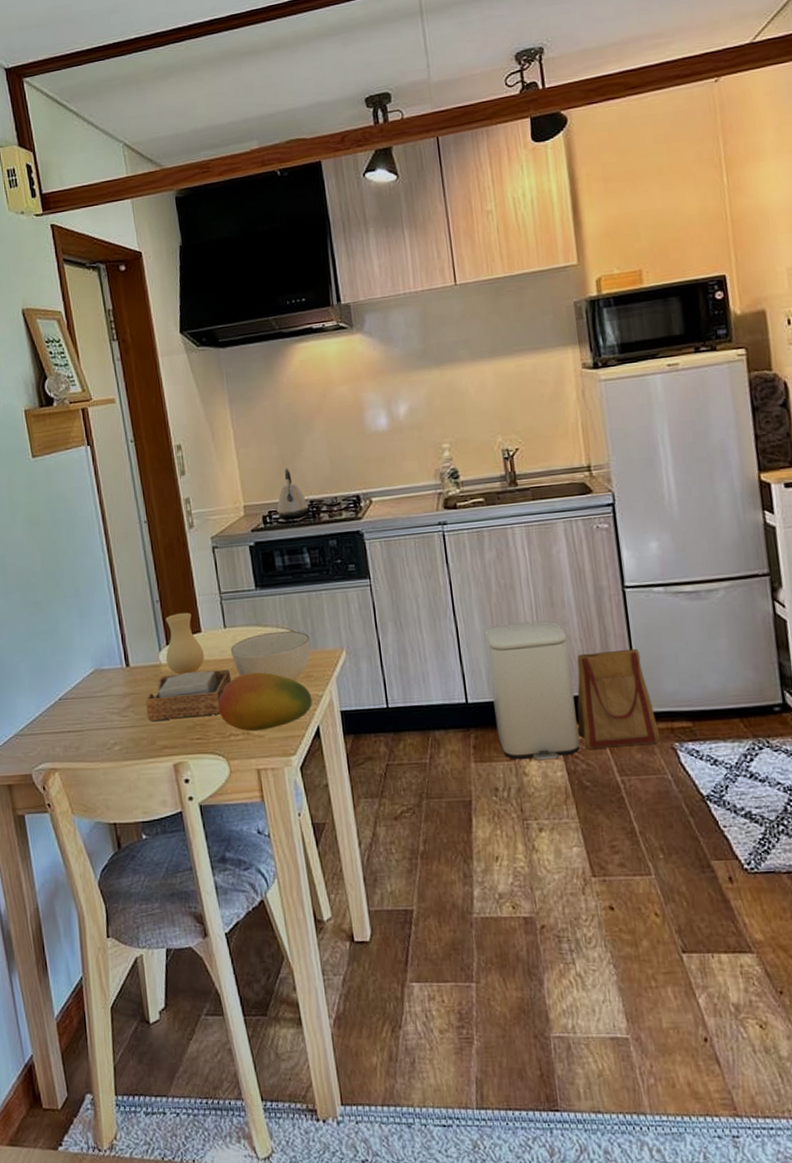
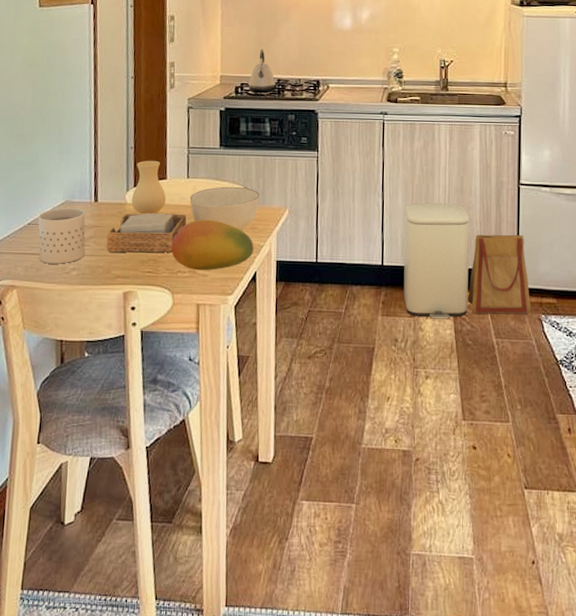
mug: none [69,676,126,741] -> present [38,208,86,264]

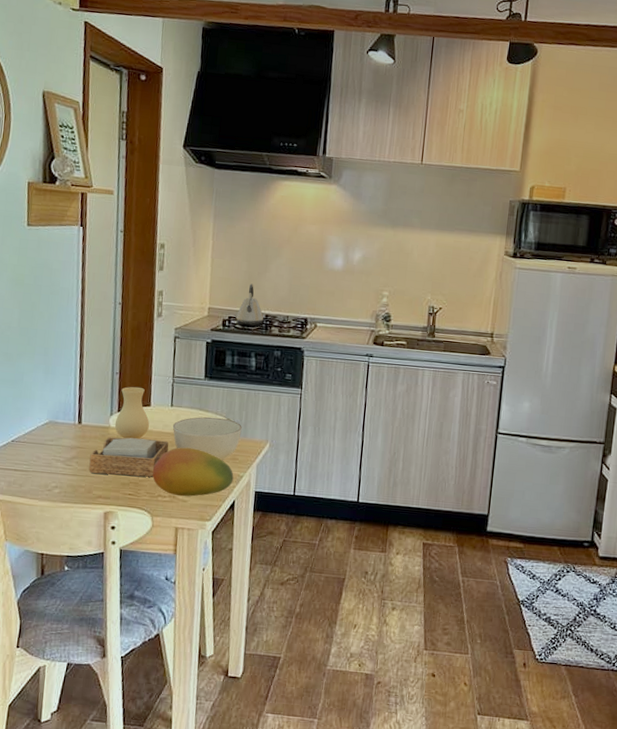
mug: present [38,208,86,264] -> none [22,427,69,482]
pedal bin: present [403,202,470,320] -> none [376,445,446,557]
shopping bag: present [468,234,531,314] -> none [438,478,499,556]

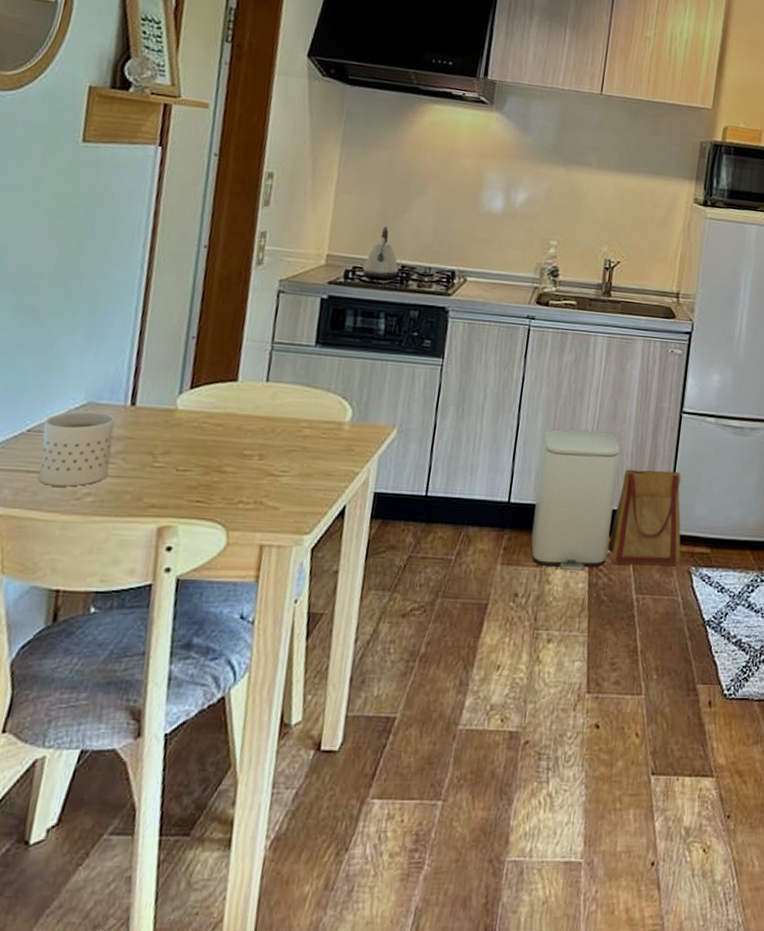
mug: none [22,427,69,482] -> present [38,411,116,487]
napkin holder: present [89,437,169,477] -> none [140,423,260,477]
vase: present [114,386,149,440] -> none [184,355,234,426]
fruit: present [152,447,234,497] -> none [232,435,347,502]
bowl: present [172,417,242,461] -> none [266,395,362,453]
pedal bin: none [376,445,446,557] -> present [530,429,621,571]
shopping bag: none [438,478,499,556] -> present [608,469,681,566]

